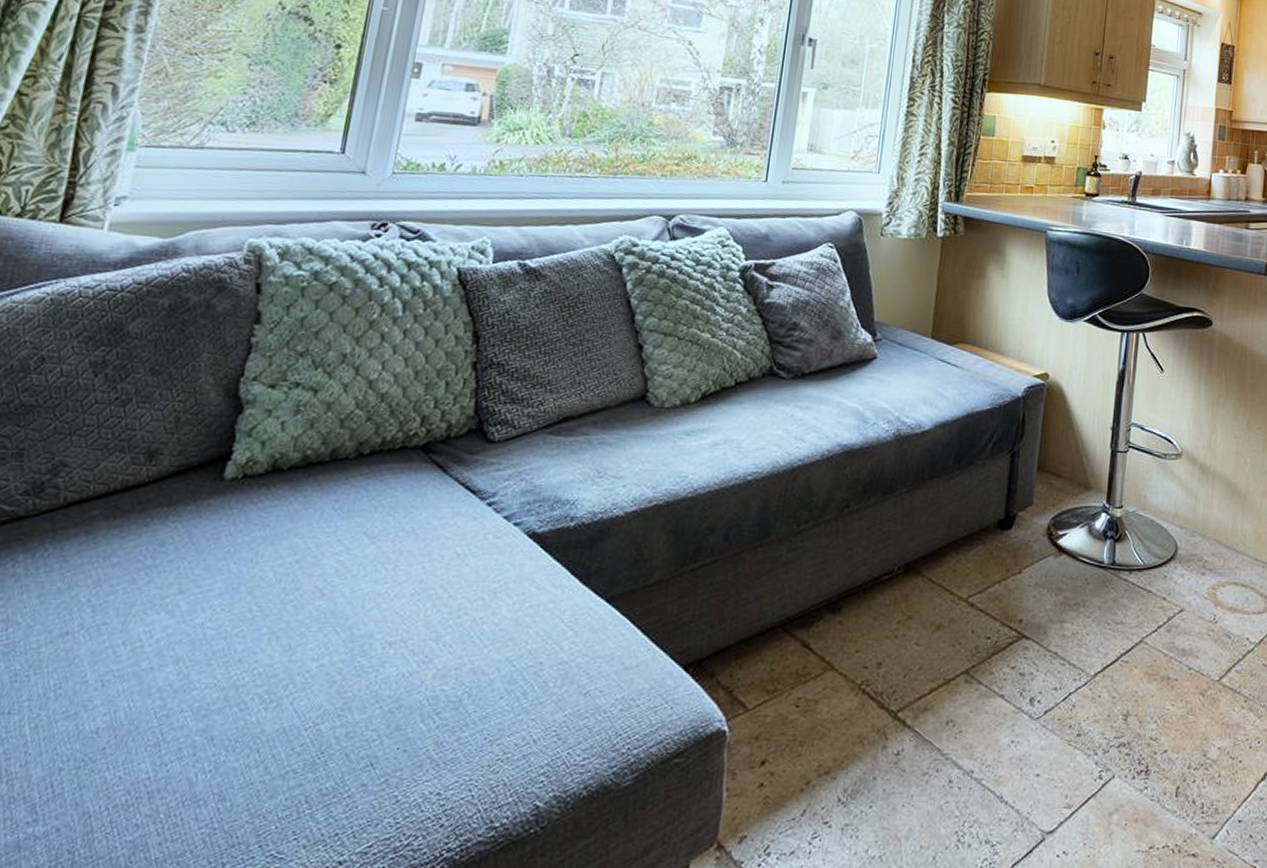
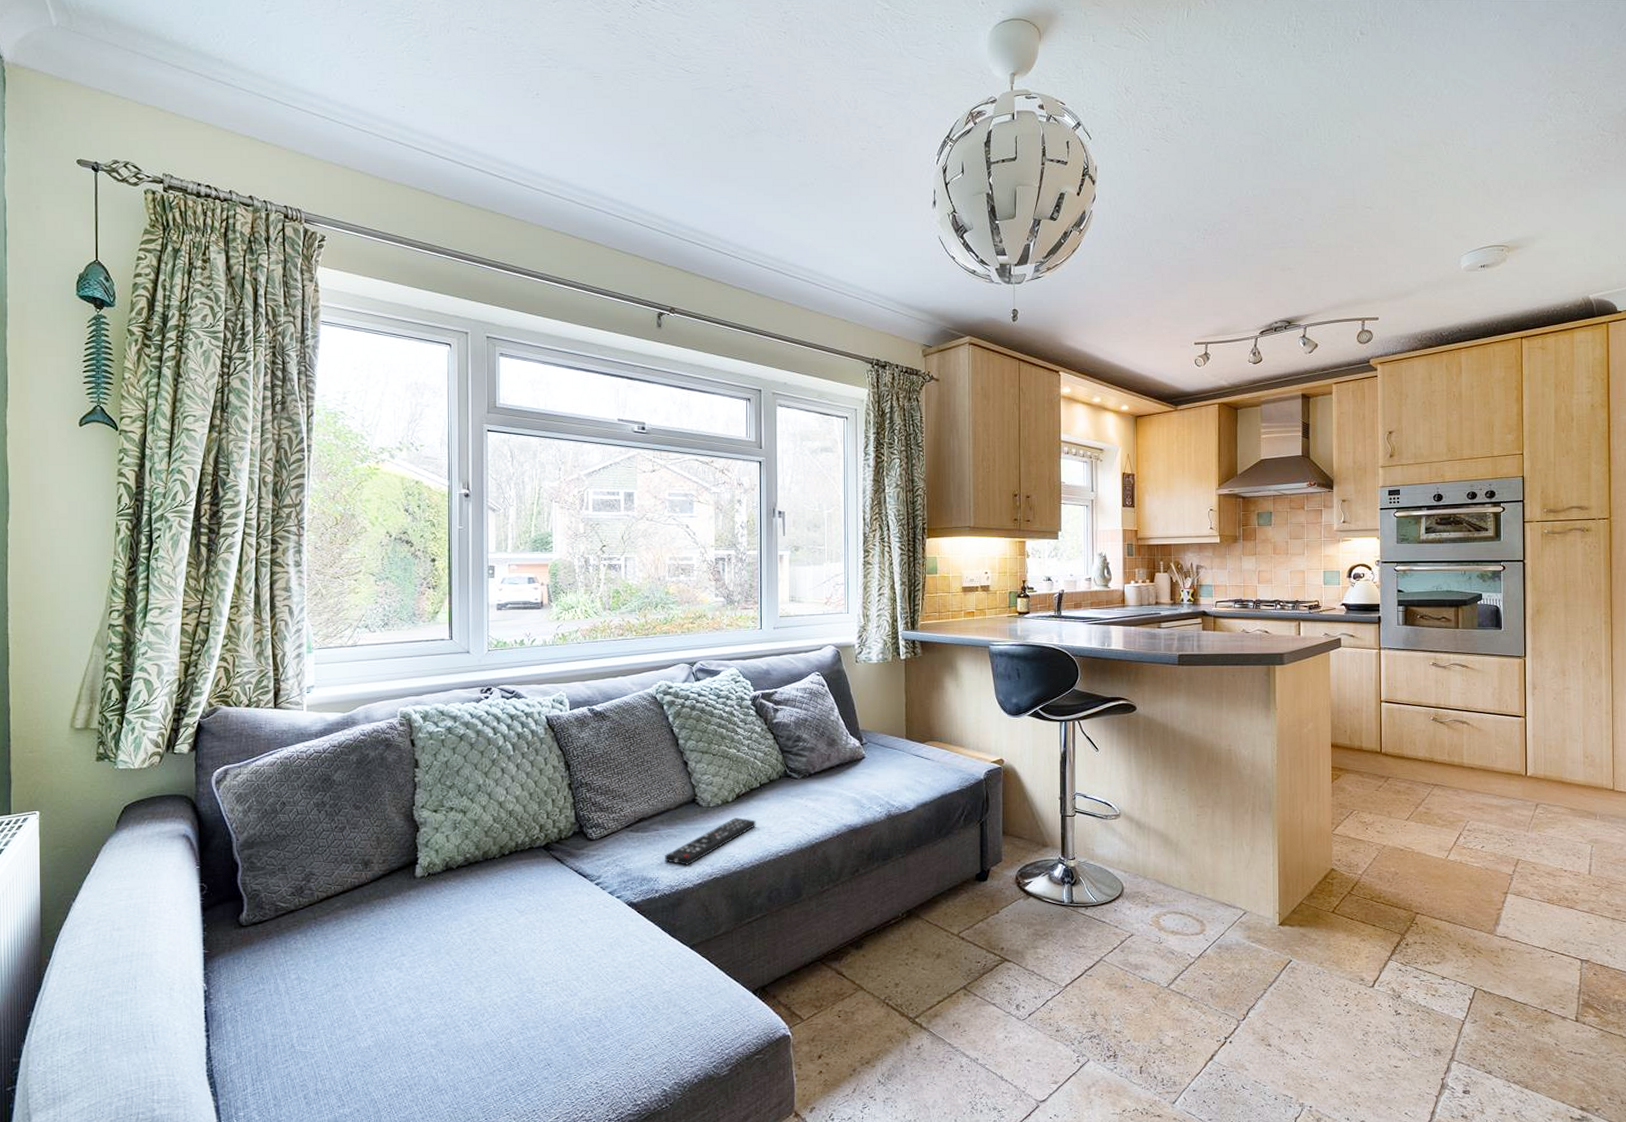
remote control: none [590,425,723,485] -> present [665,818,756,865]

